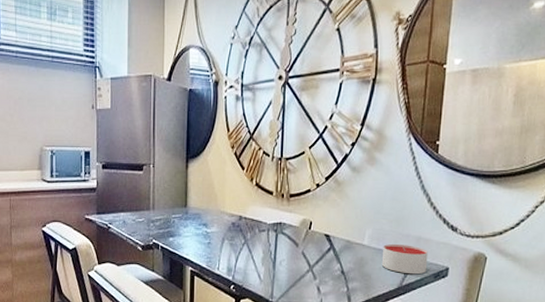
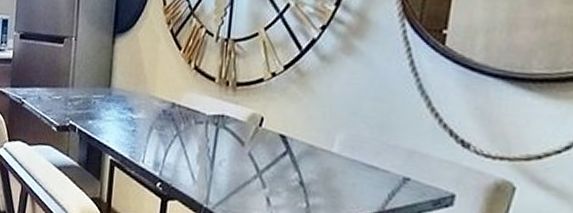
candle: present [381,244,428,275] -> none [356,155,425,199]

